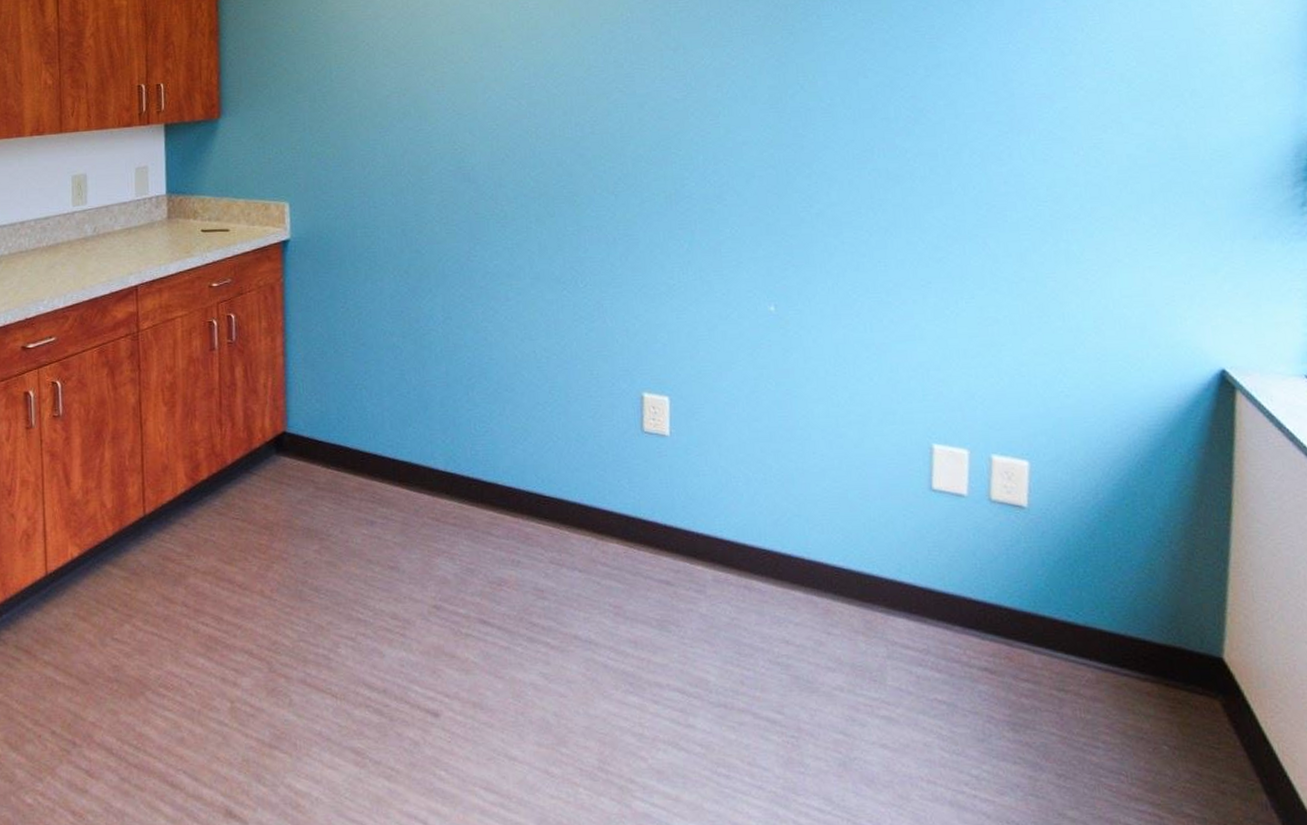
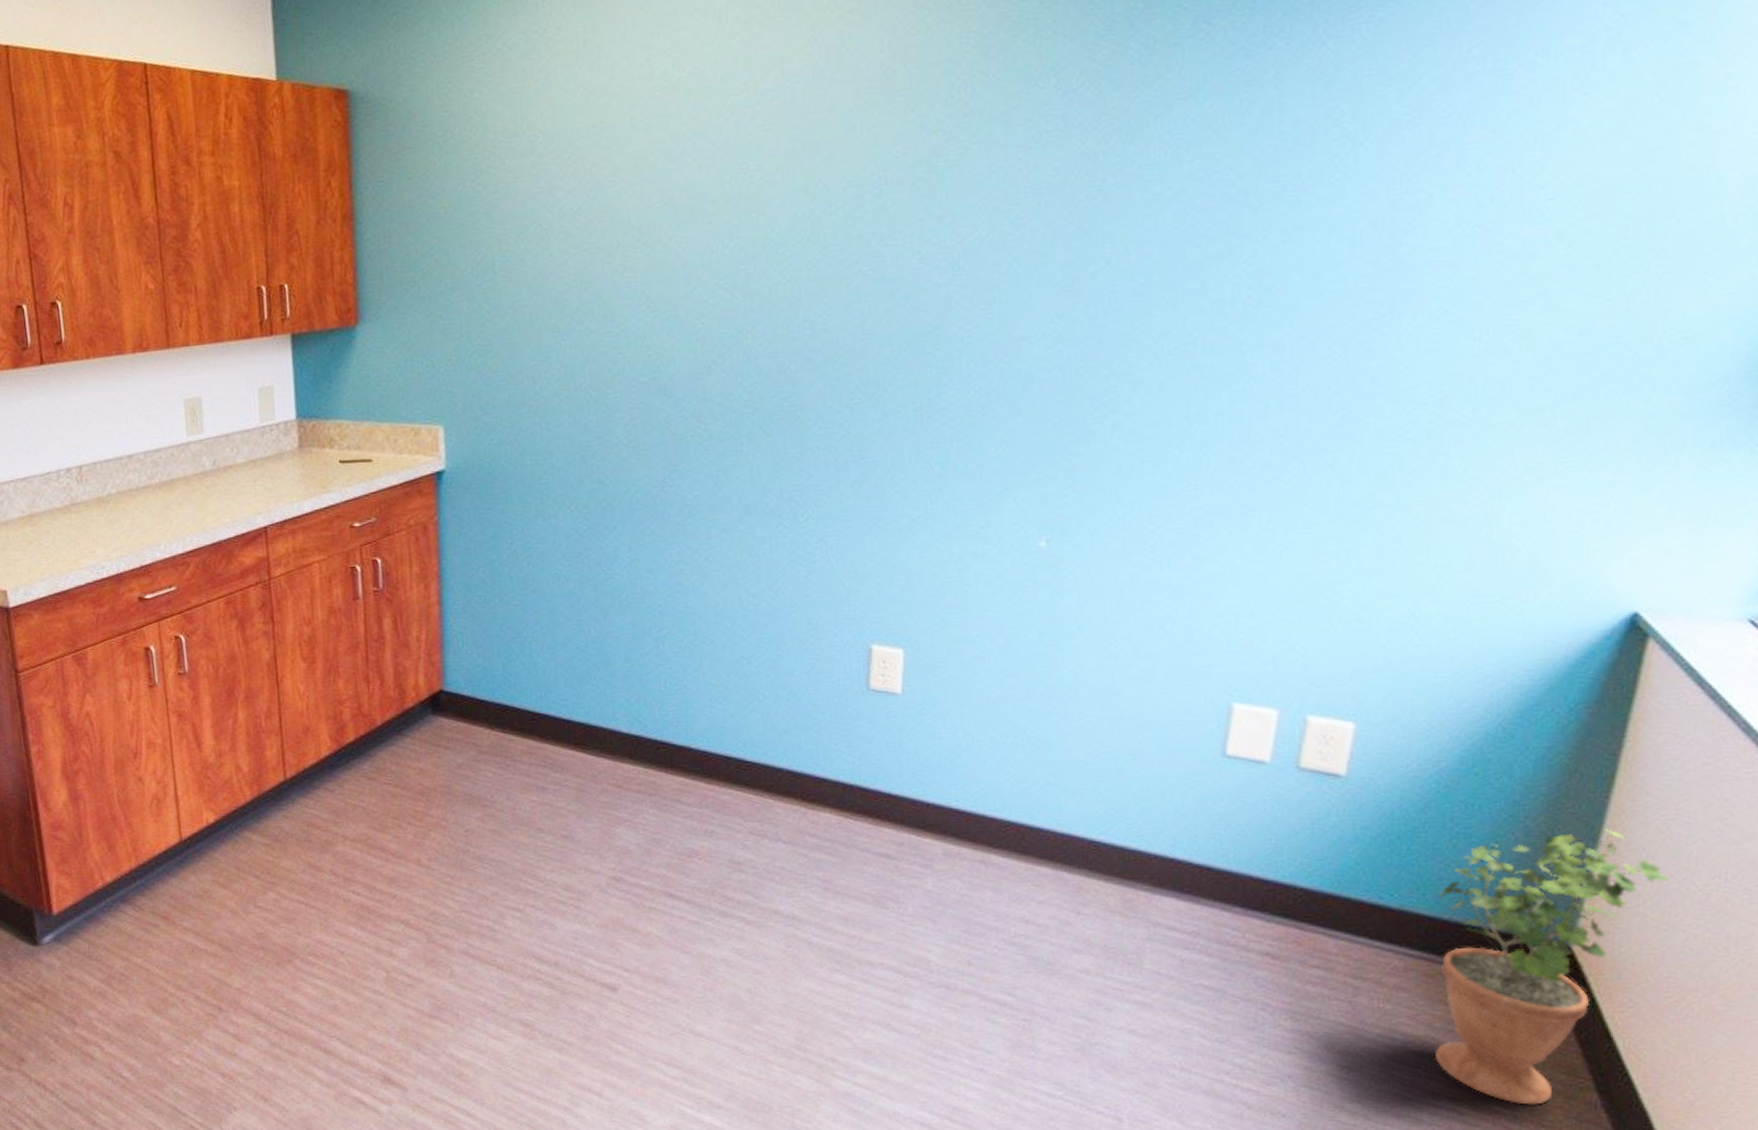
potted plant: none [1114,552,1287,808] -> present [1435,829,1669,1105]

